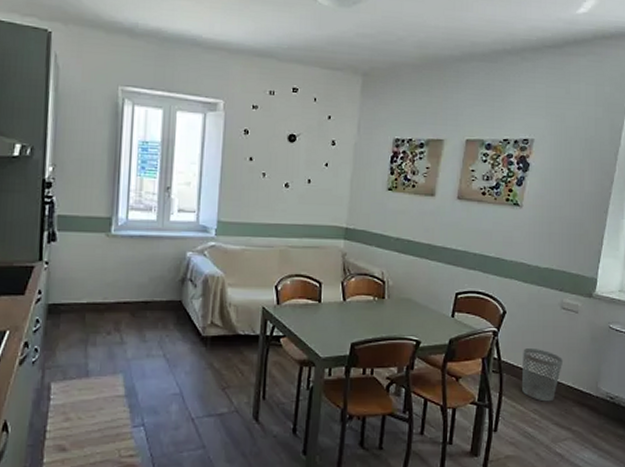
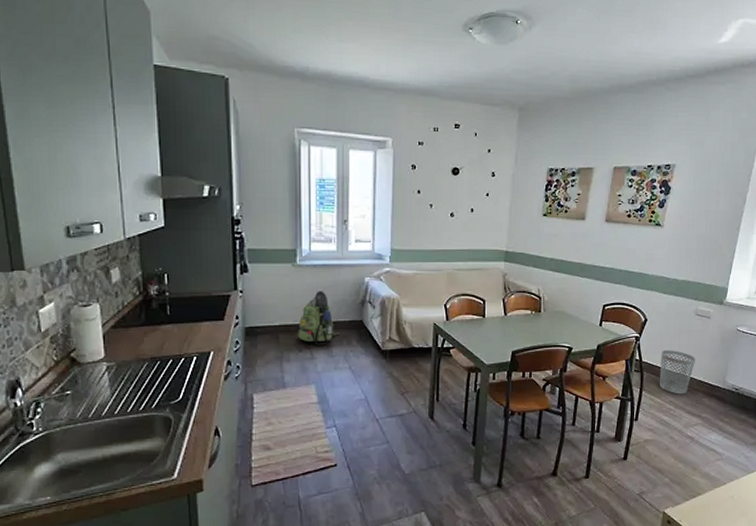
backpack: none [107,264,155,328] -> present [298,289,339,345]

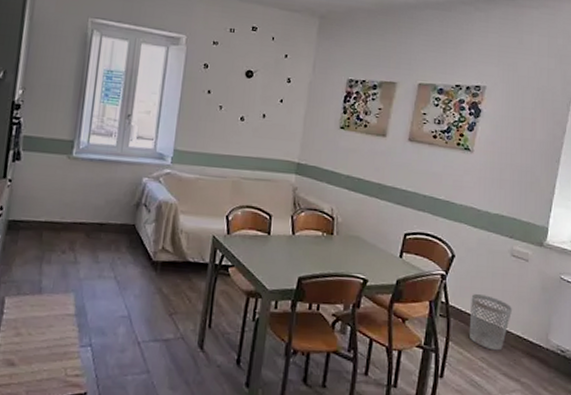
backpack: present [298,289,339,345] -> none [63,186,109,249]

